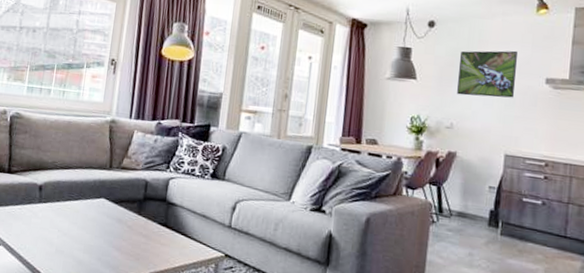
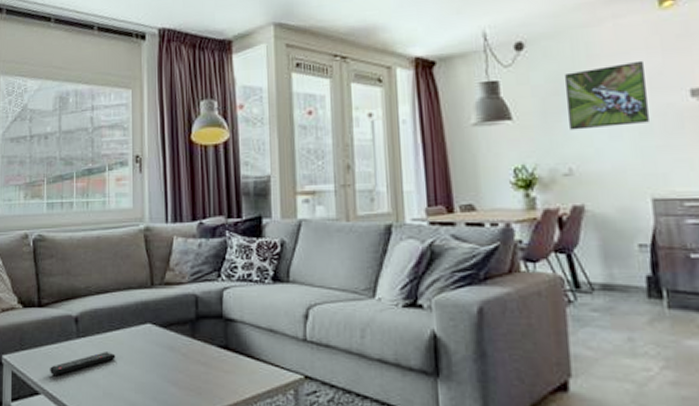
remote control: none [11,216,71,231] -> present [50,352,116,375]

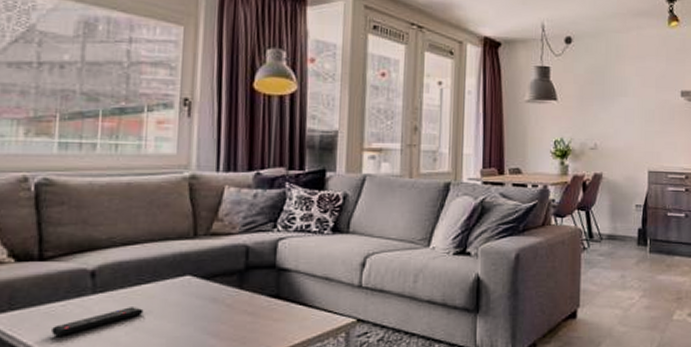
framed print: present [565,60,649,130] -> none [599,64,653,114]

